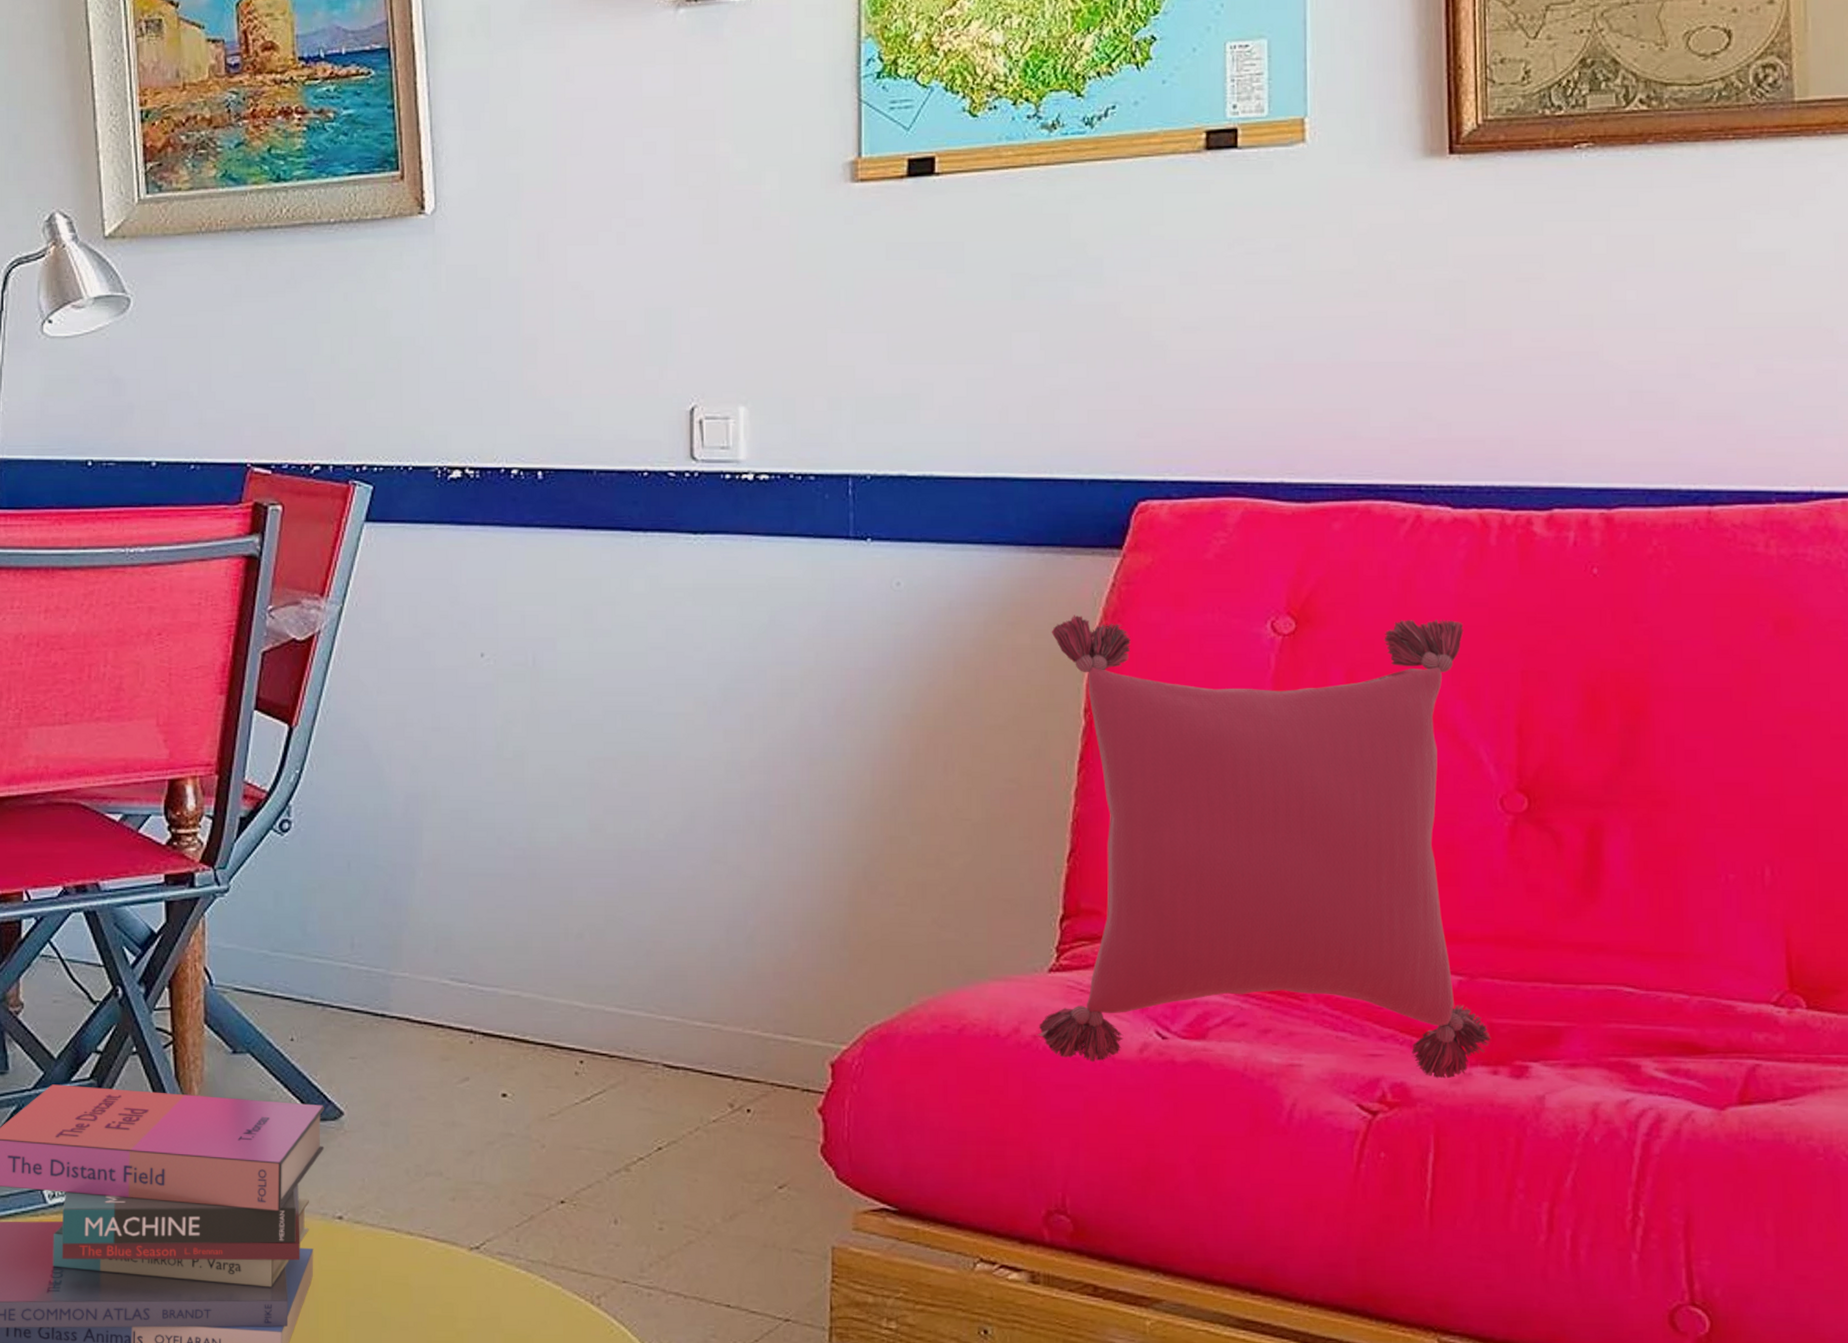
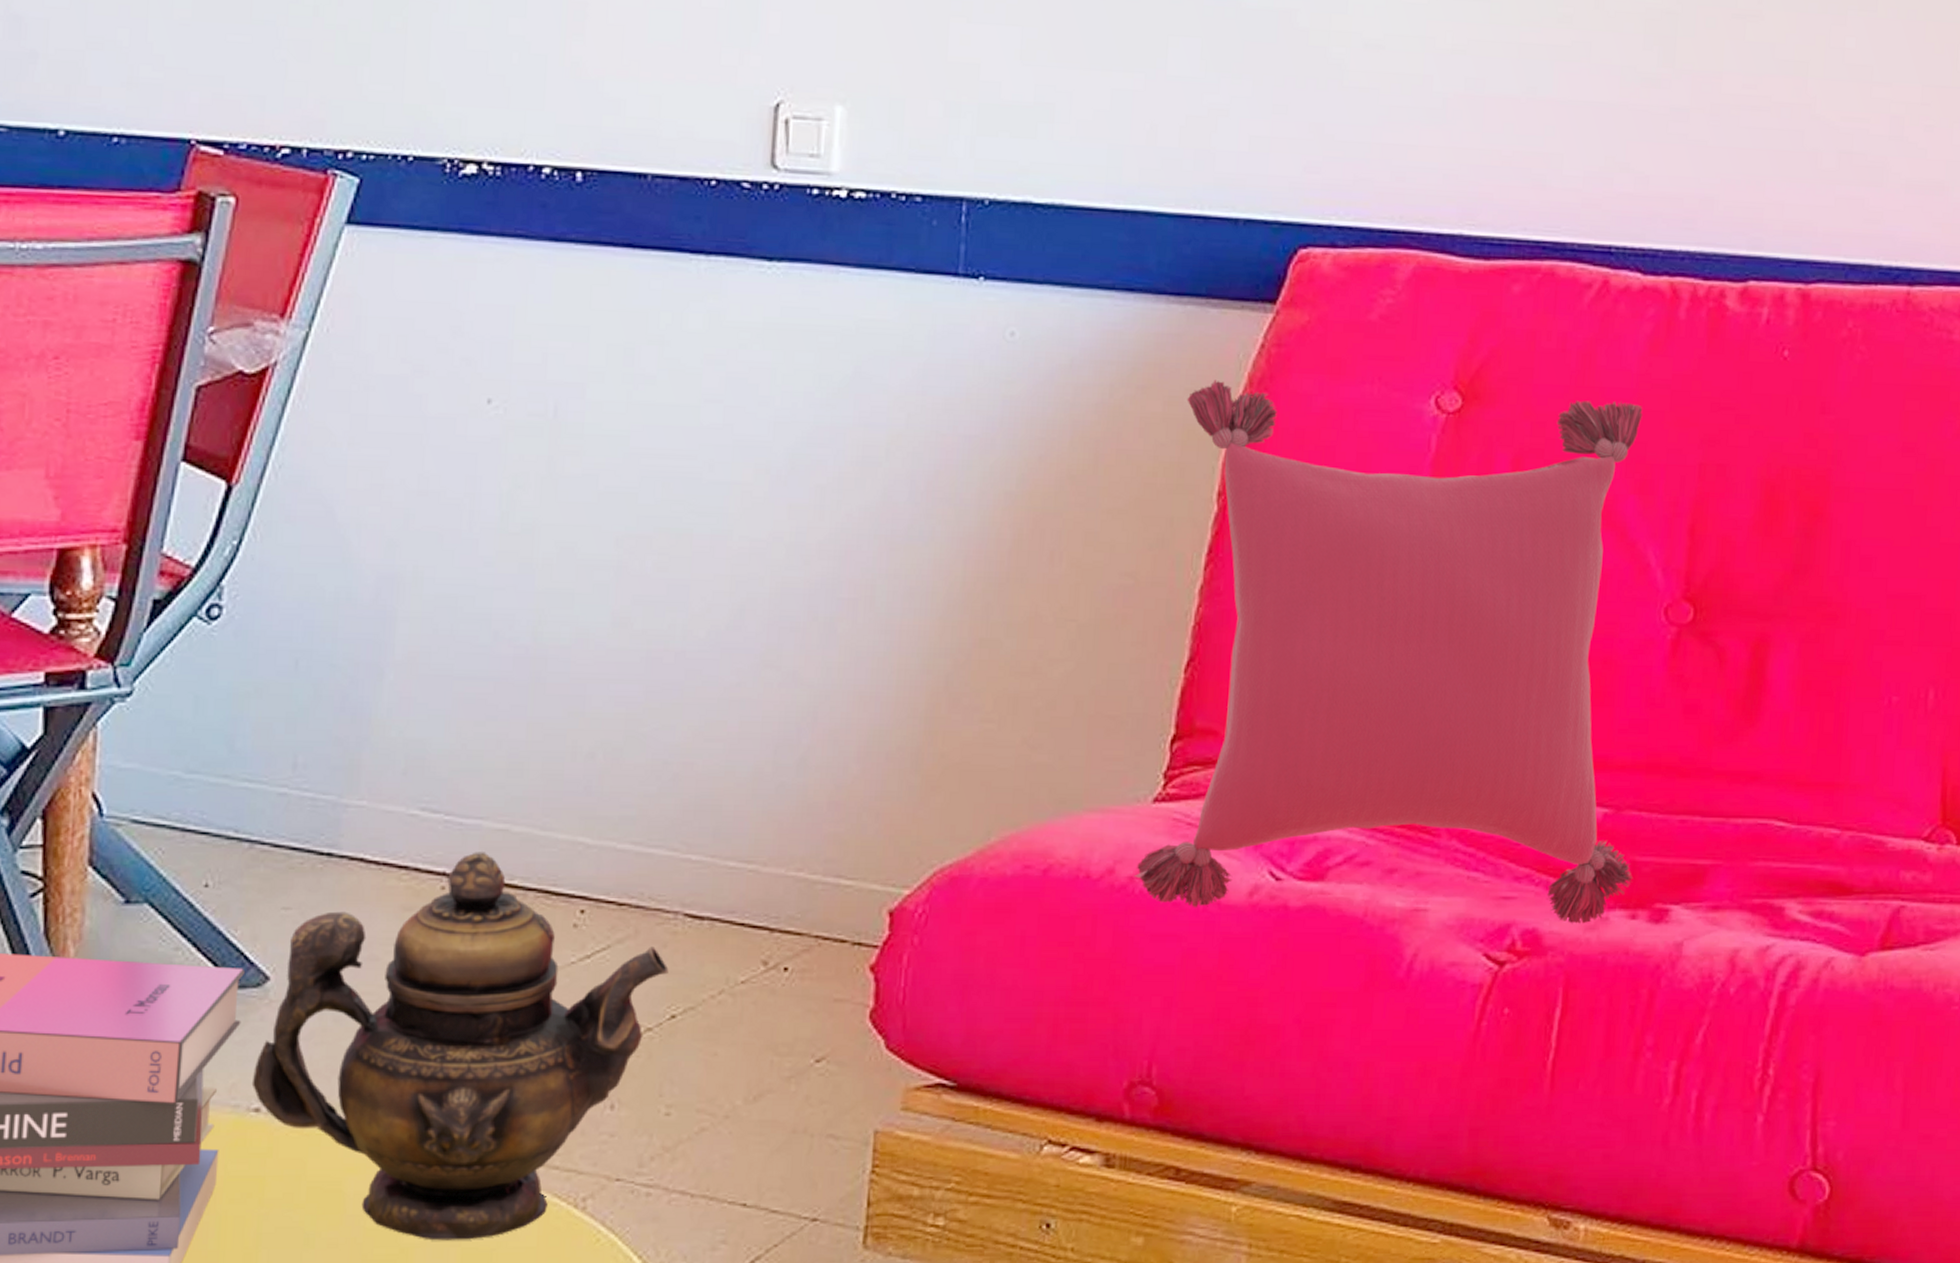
teapot: none [335,1013,654,1327] -> present [251,852,669,1241]

